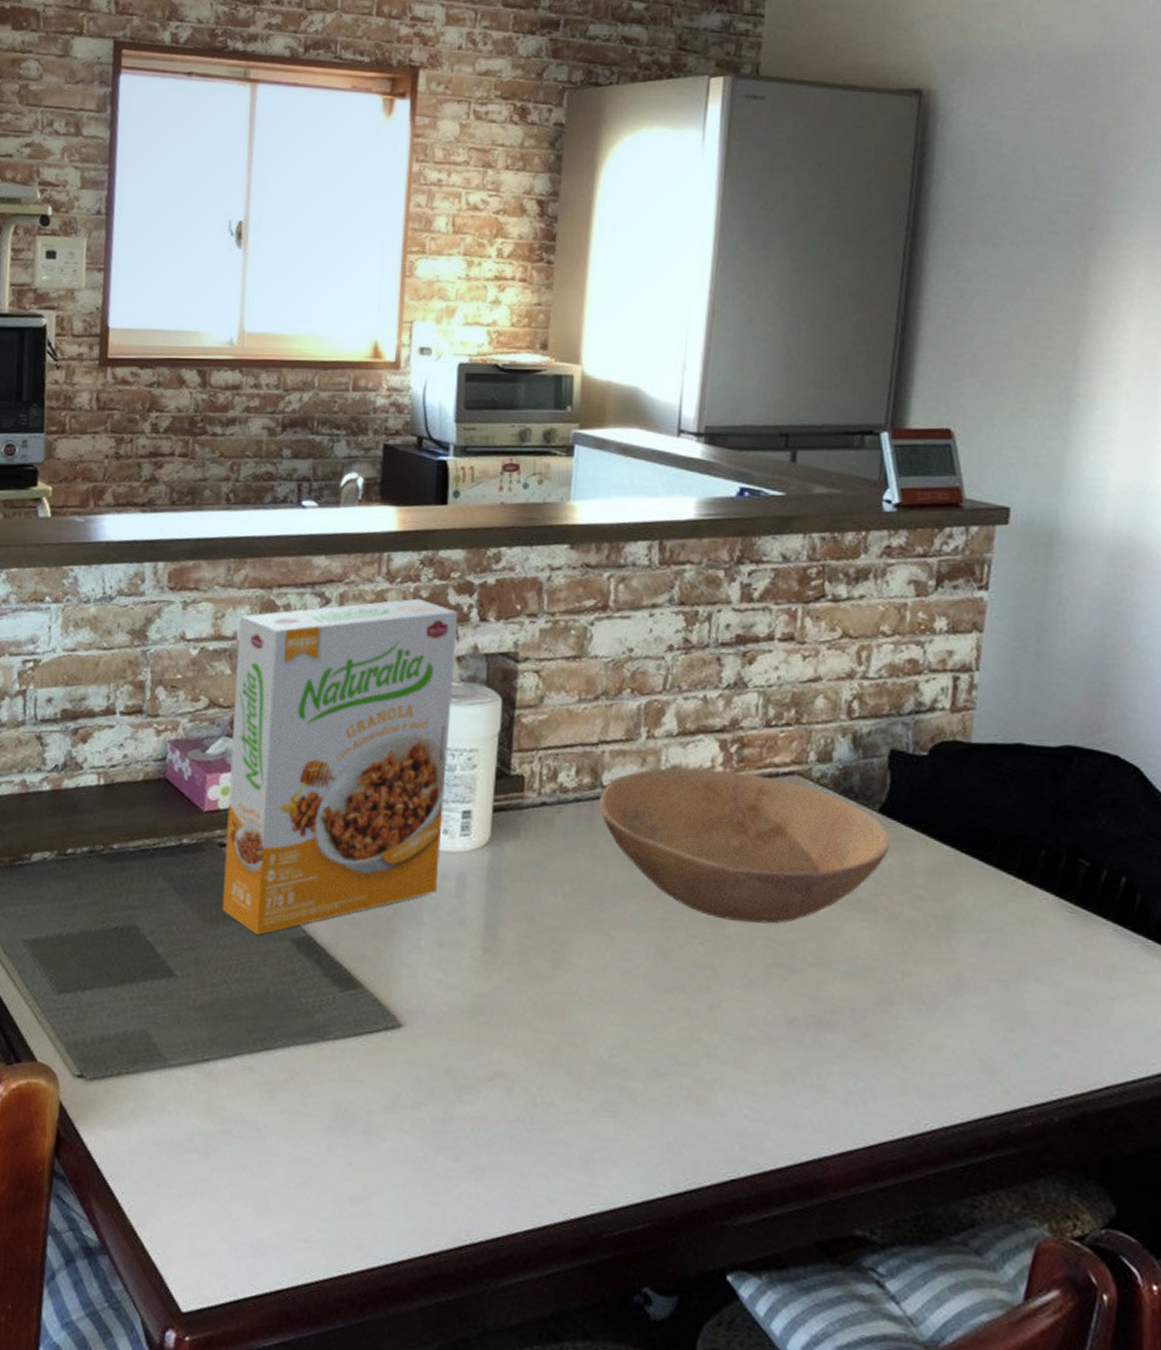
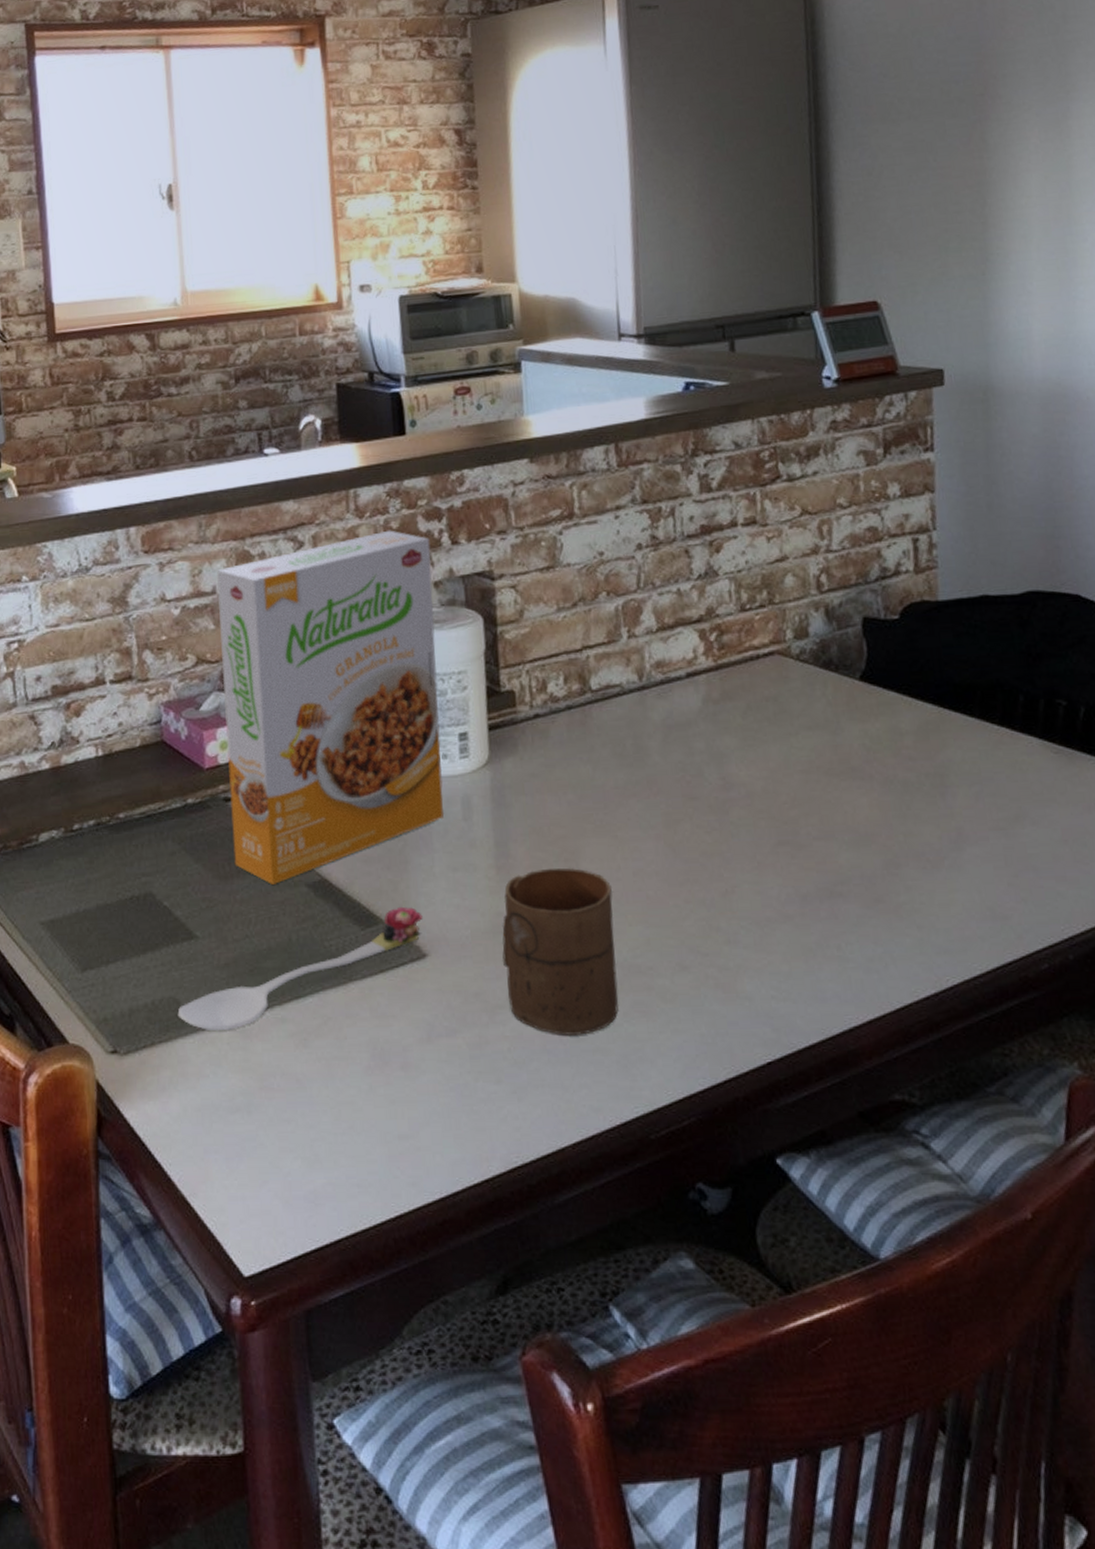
spoon: none [147,974,403,1071] -> present [177,906,423,1030]
cup: none [478,956,597,1126] -> present [502,868,619,1037]
bowl: present [599,767,890,924] -> none [590,658,876,806]

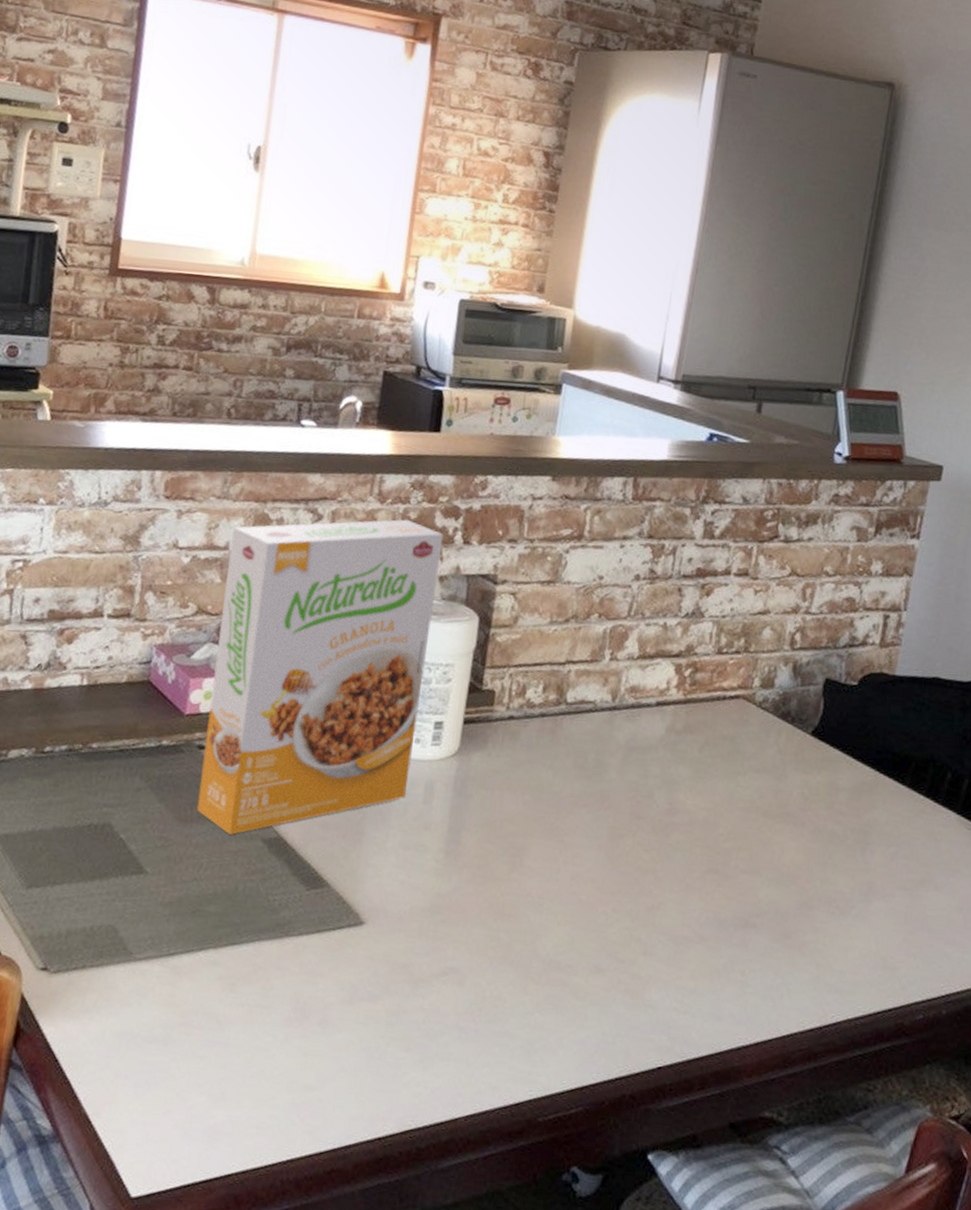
spoon: present [177,906,423,1030] -> none [113,874,367,965]
cup: present [502,868,619,1037] -> none [432,860,549,1018]

